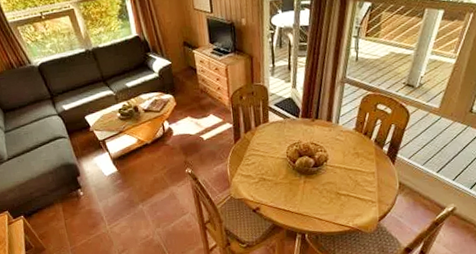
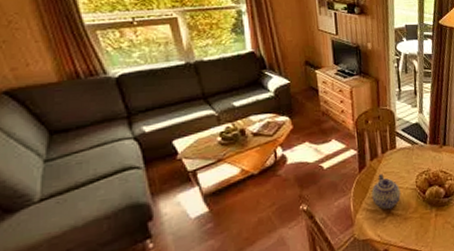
teapot: none [245,145,272,176] -> present [371,174,401,210]

